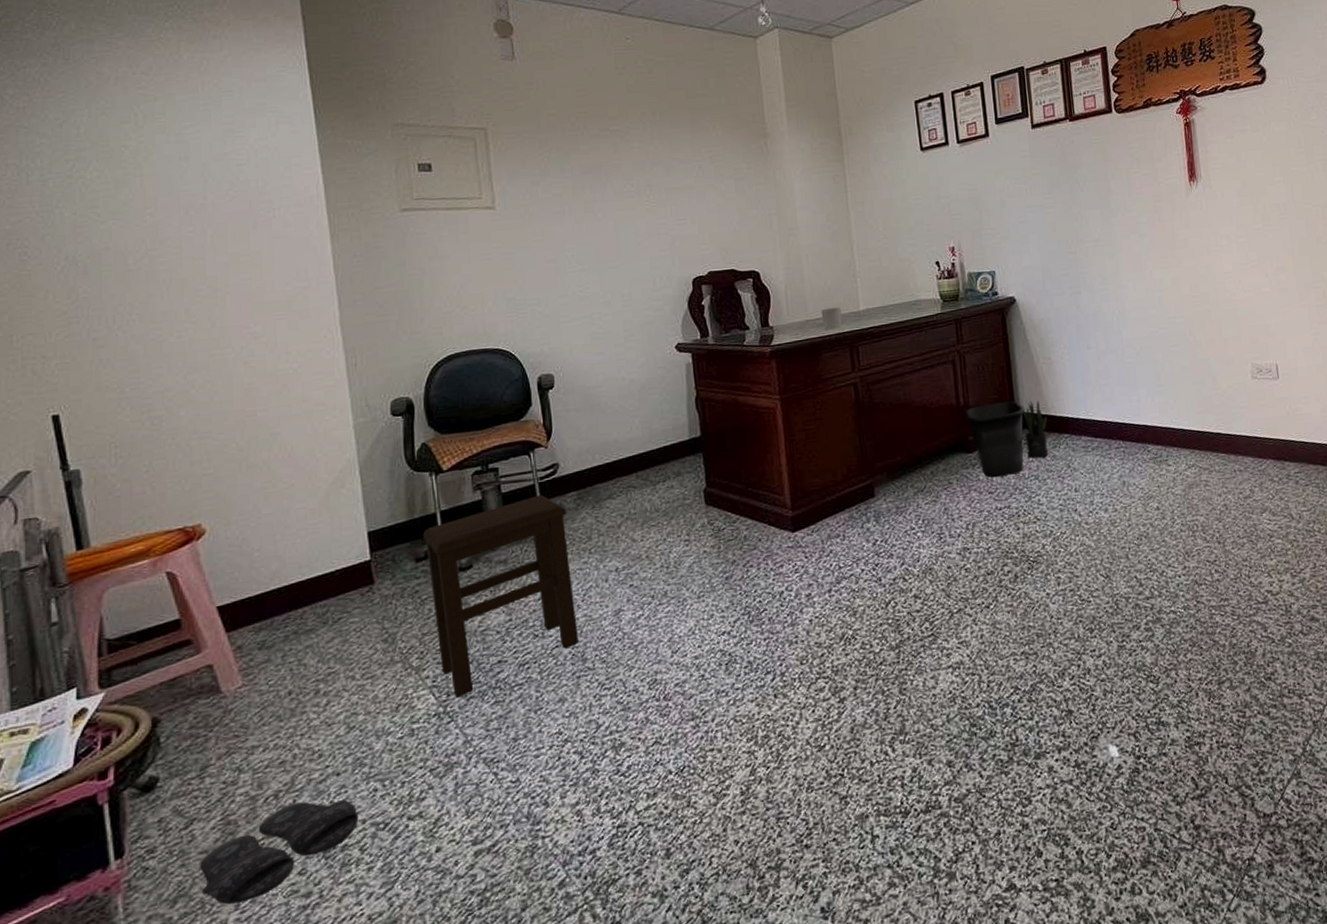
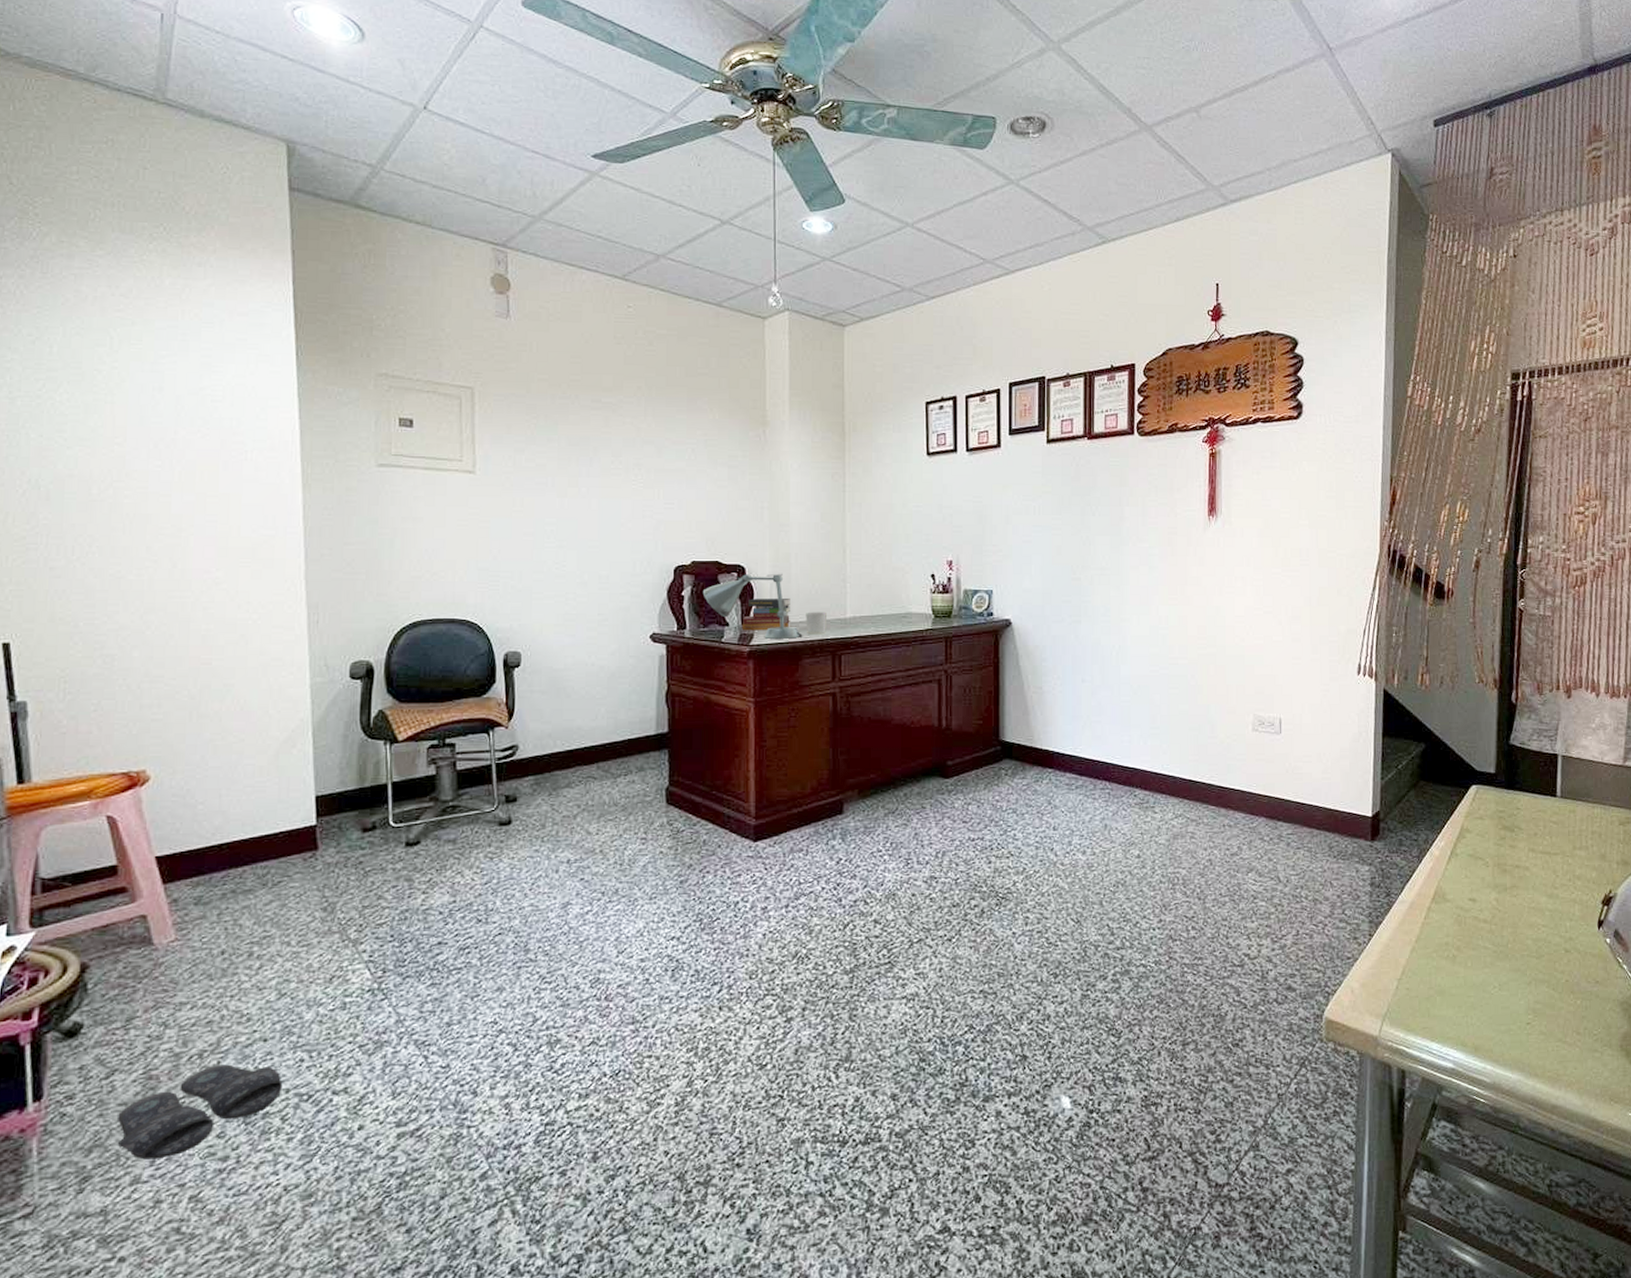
stool: present [422,495,578,698] -> none [371,776,523,975]
desk lamp: none [721,274,820,338] -> present [702,573,803,639]
books: none [761,298,809,333] -> present [742,598,791,631]
waste bin: present [963,401,1024,477] -> none [945,729,1009,806]
potted plant: present [1022,400,1048,459] -> none [1006,730,1032,792]

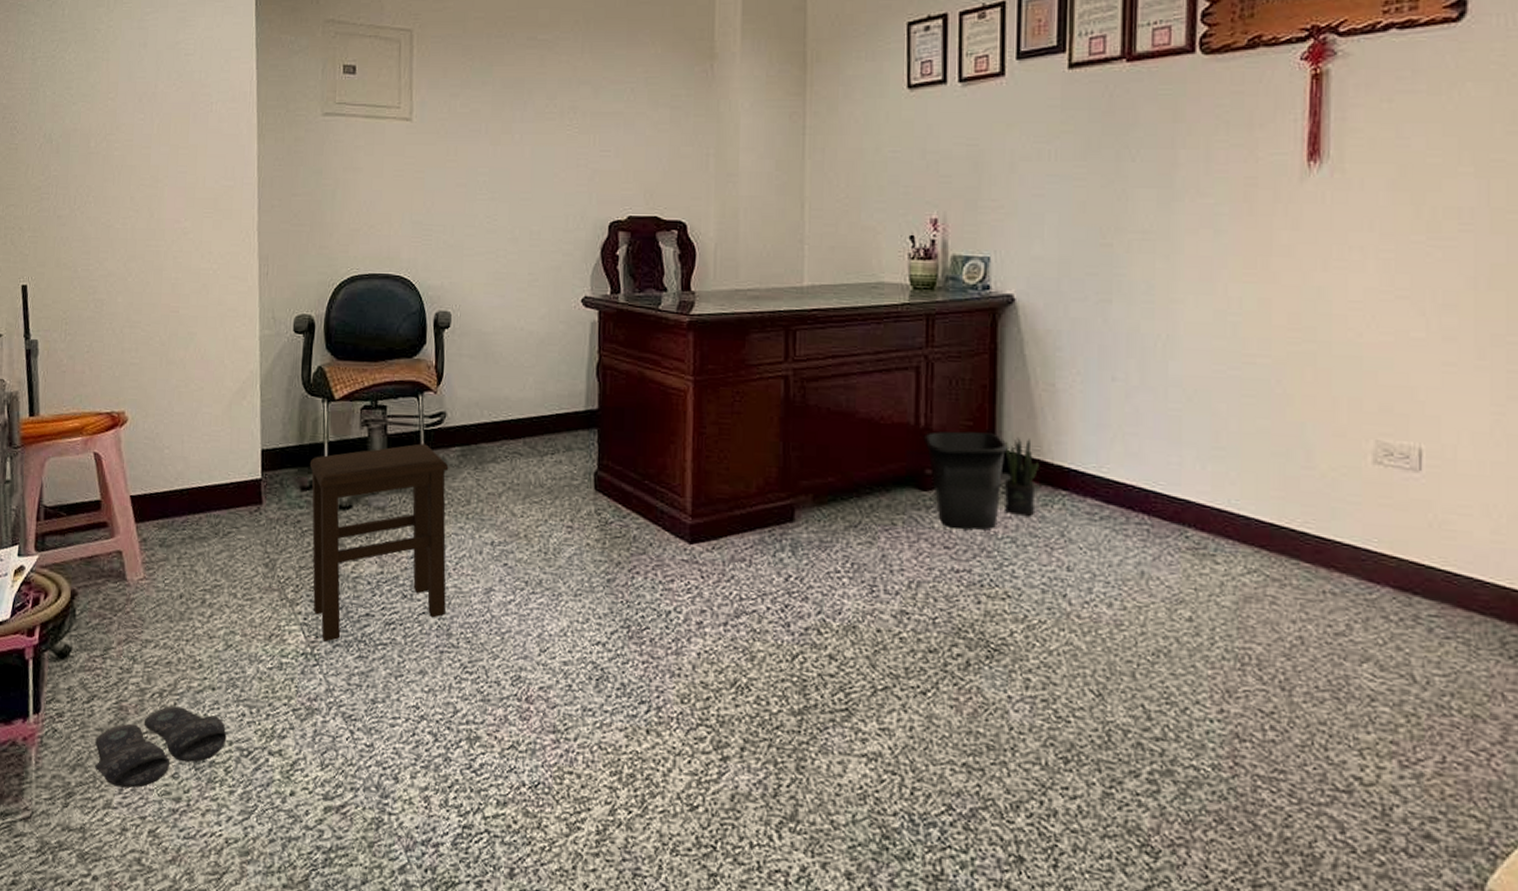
stool: none [371,776,523,975] -> present [309,443,449,642]
desk lamp: present [702,573,803,639] -> none [639,231,751,309]
books: present [742,598,791,631] -> none [681,260,738,299]
mug: present [806,612,826,635] -> none [755,277,780,306]
waste bin: none [945,729,1009,806] -> present [923,431,1008,530]
potted plant: none [1006,730,1032,792] -> present [1004,436,1040,517]

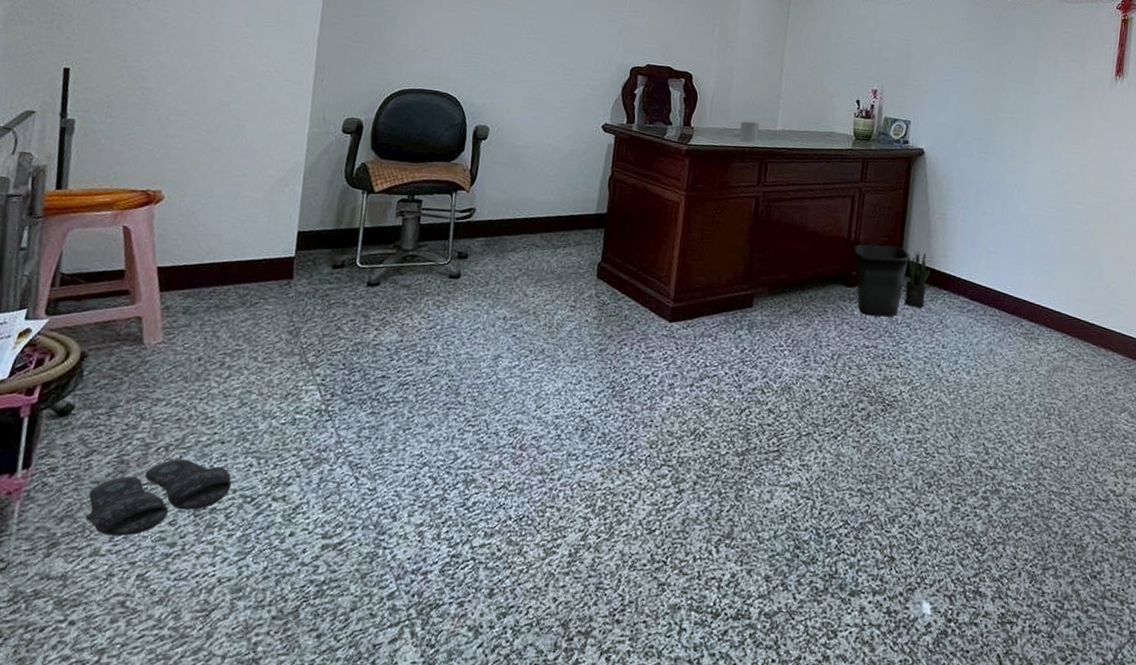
stool: present [309,443,449,642] -> none [332,233,473,400]
mug: none [755,277,780,306] -> present [739,121,759,143]

